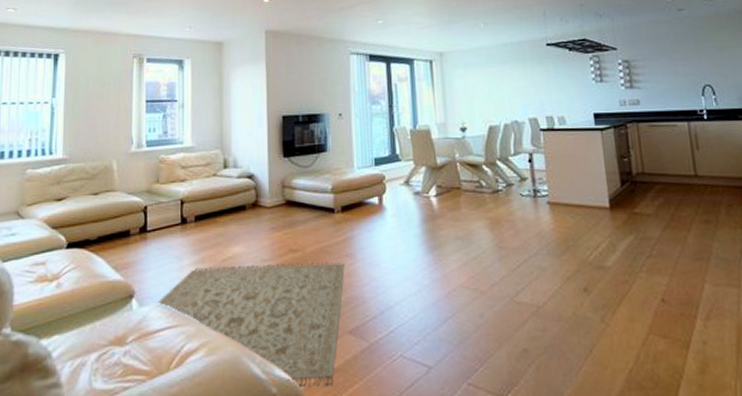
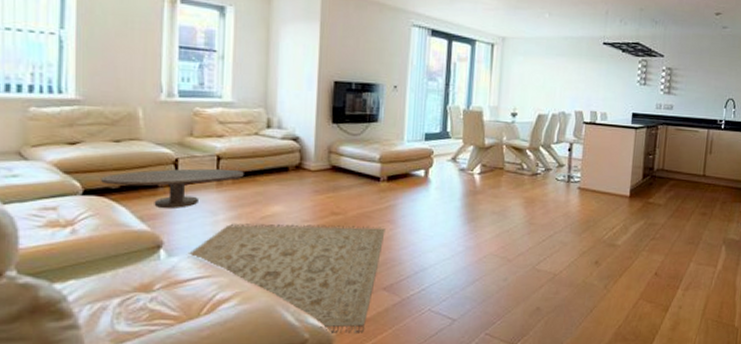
coffee table: none [82,212,205,256] -> present [101,168,244,208]

